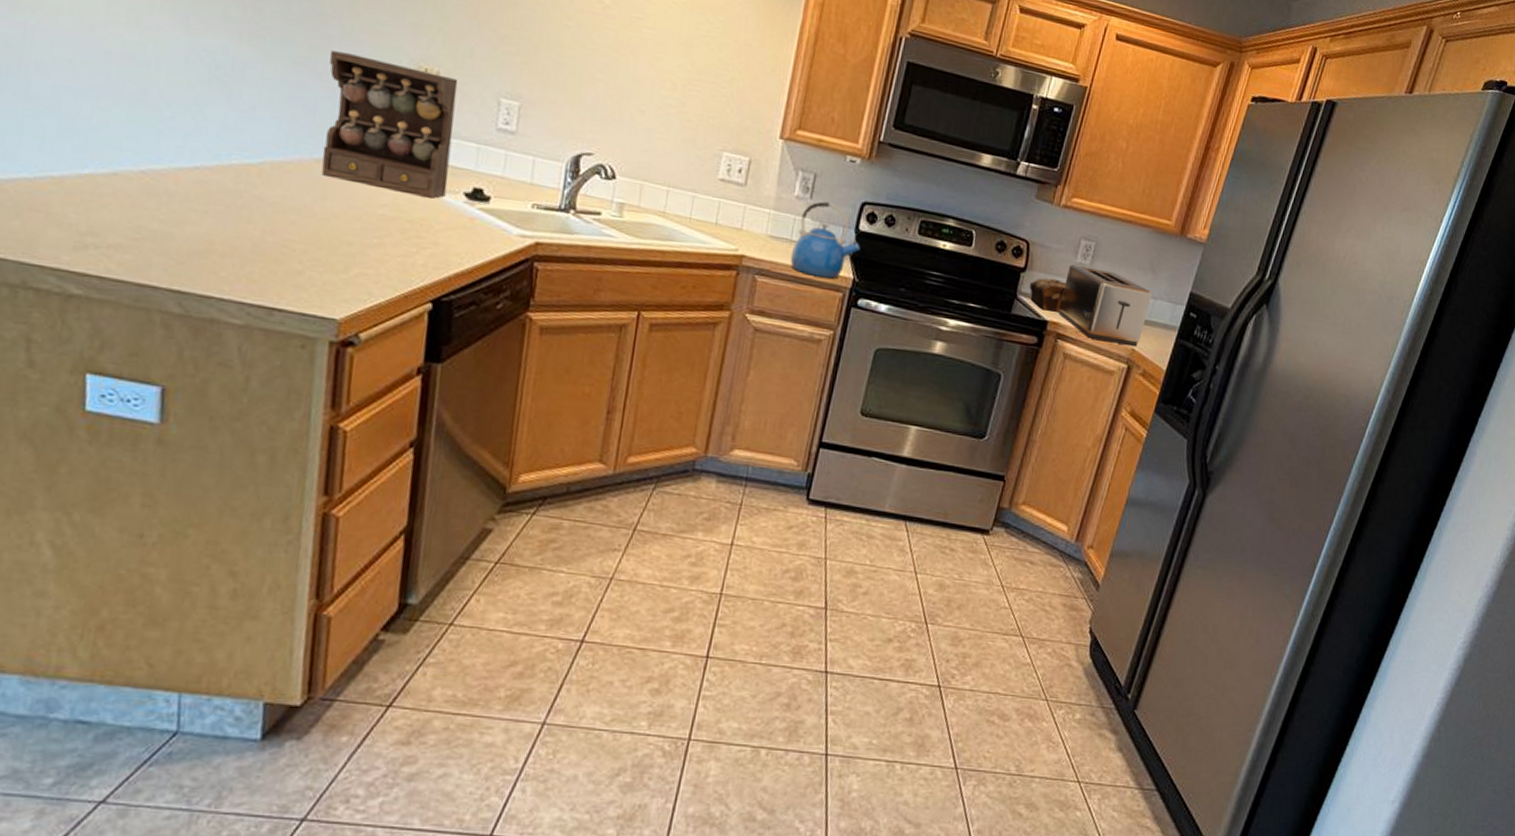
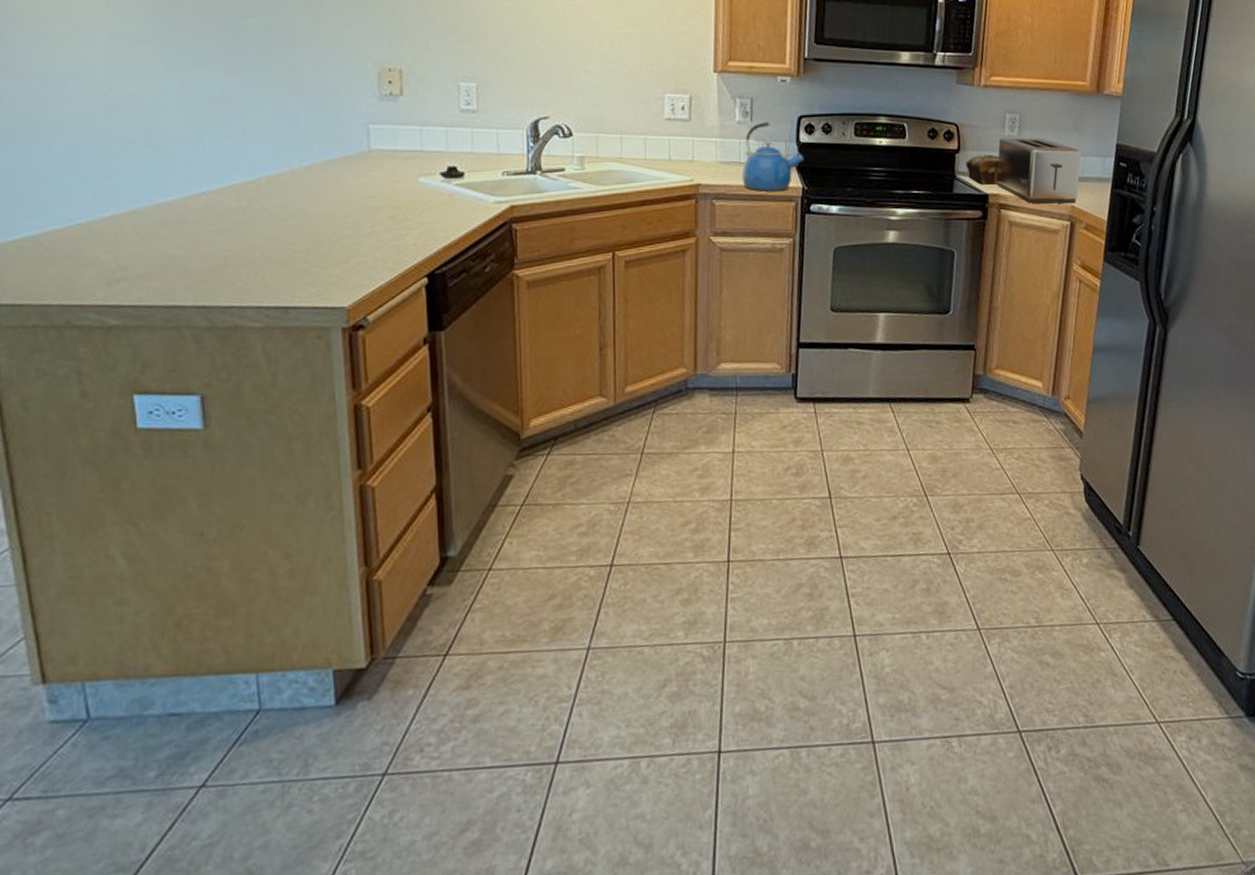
spice rack: present [321,50,458,200] -> none [303,68,424,184]

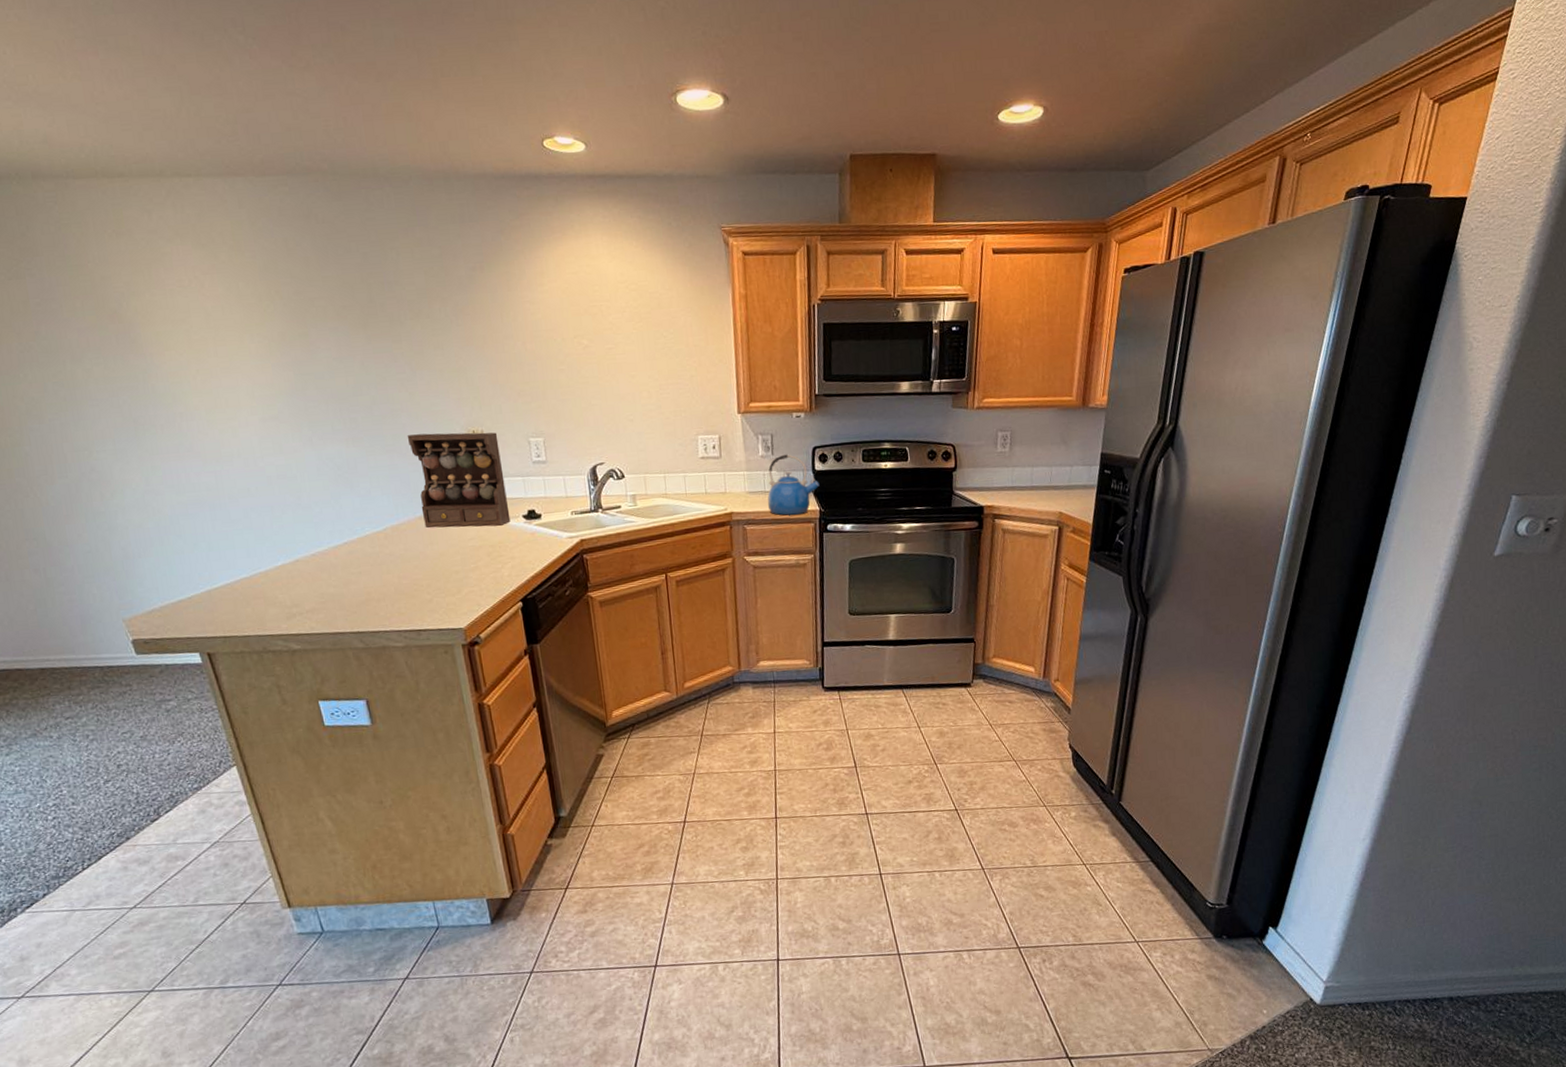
spice rack: none [303,68,424,184] -> present [407,432,511,528]
bread loaf: present [966,154,1000,185] -> none [963,470,993,498]
toaster: present [996,137,1082,204] -> none [990,452,1069,512]

